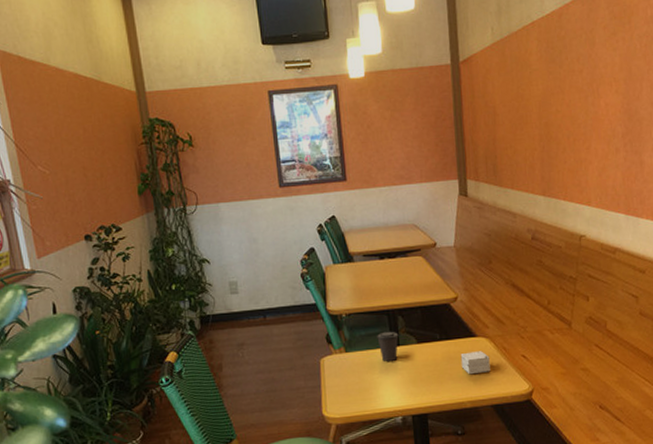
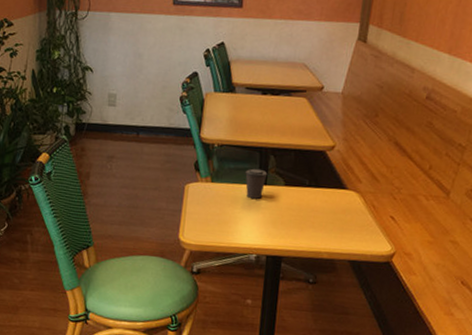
small box: present [460,351,490,375] -> none [325,203,356,227]

